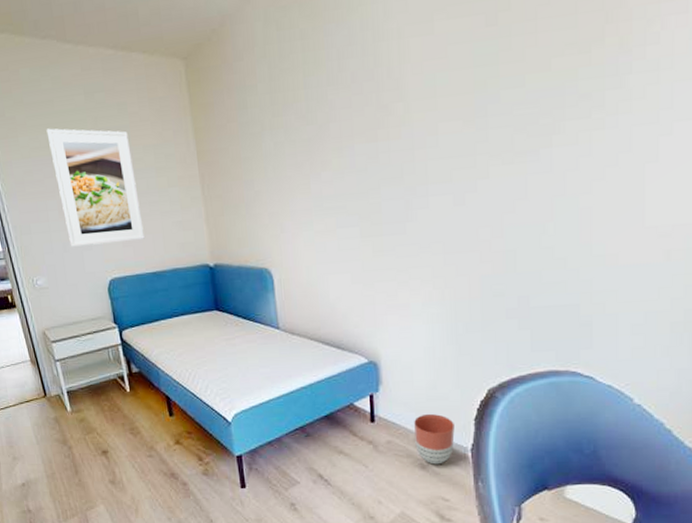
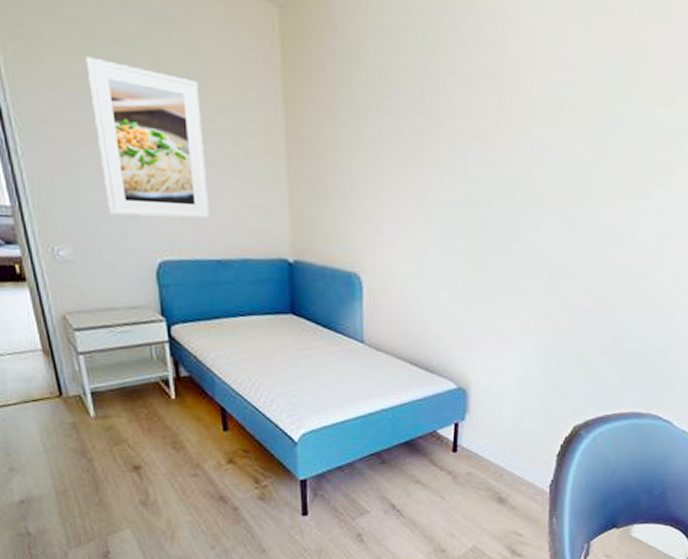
planter: present [414,413,455,465] -> none [496,446,537,499]

